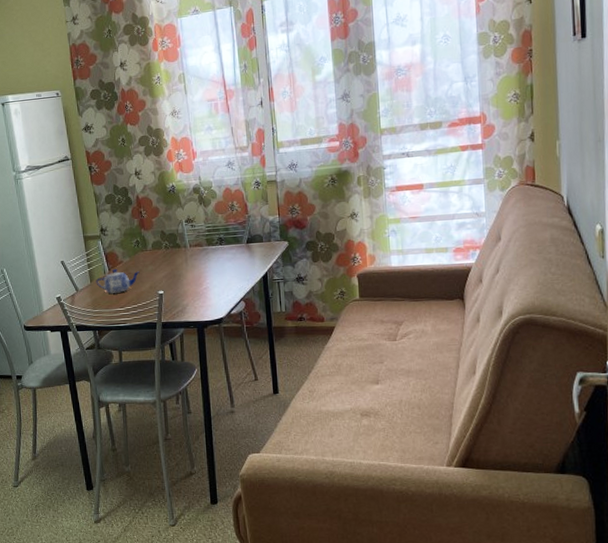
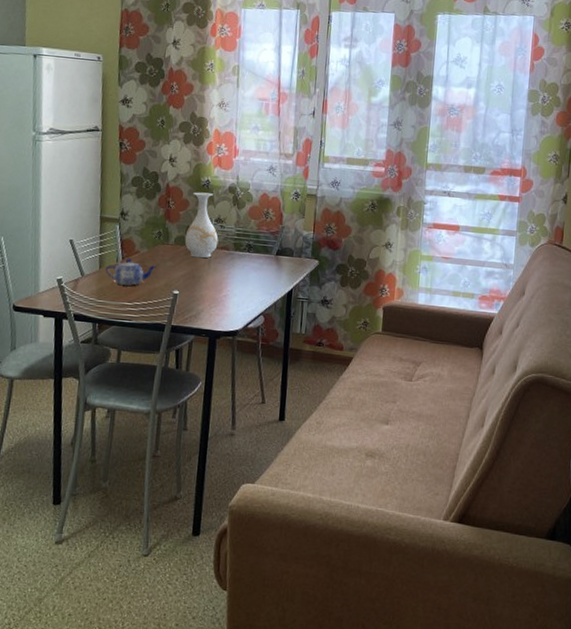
vase: none [160,197,192,259] -> present [184,192,219,259]

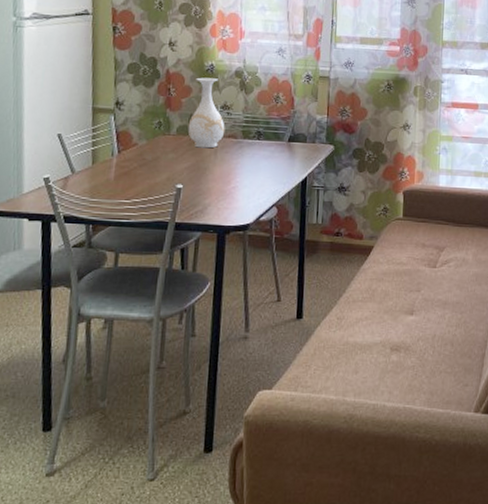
teapot: present [105,259,156,286] -> none [99,152,157,182]

